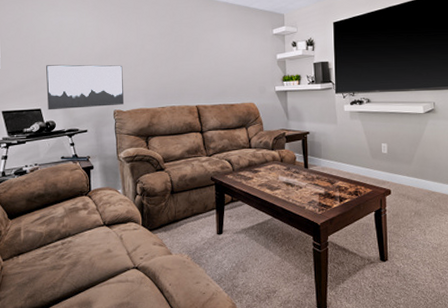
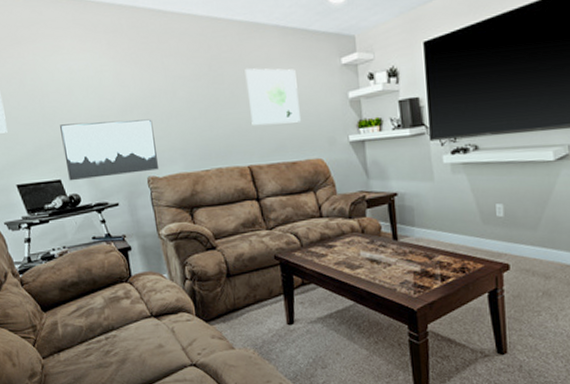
wall art: none [200,32,239,75] -> present [245,68,301,126]

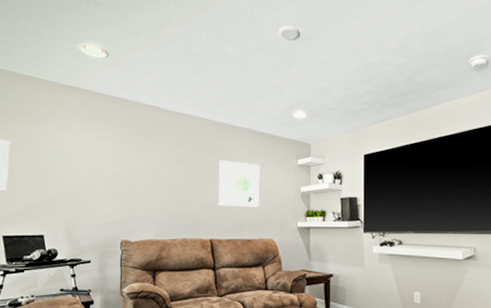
wall art: present [60,119,159,181] -> none [51,188,134,237]

